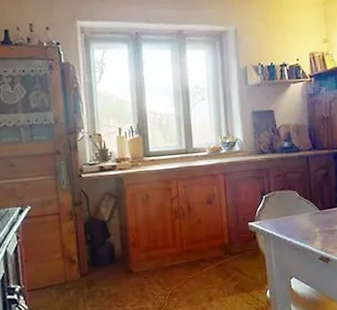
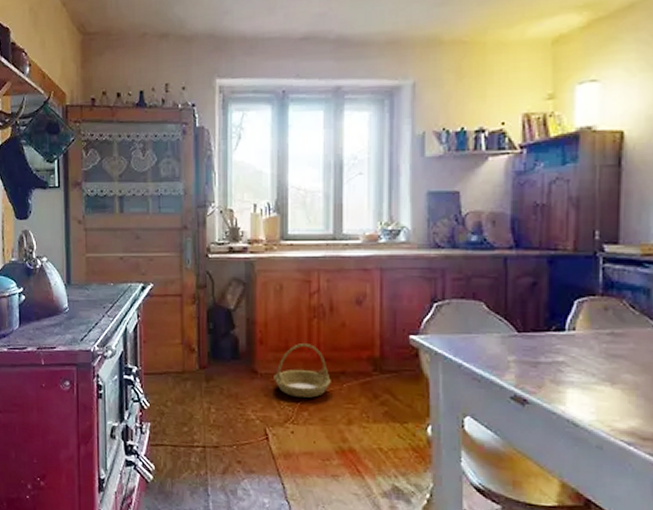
basket: none [147,240,194,287] -> present [274,343,331,398]

